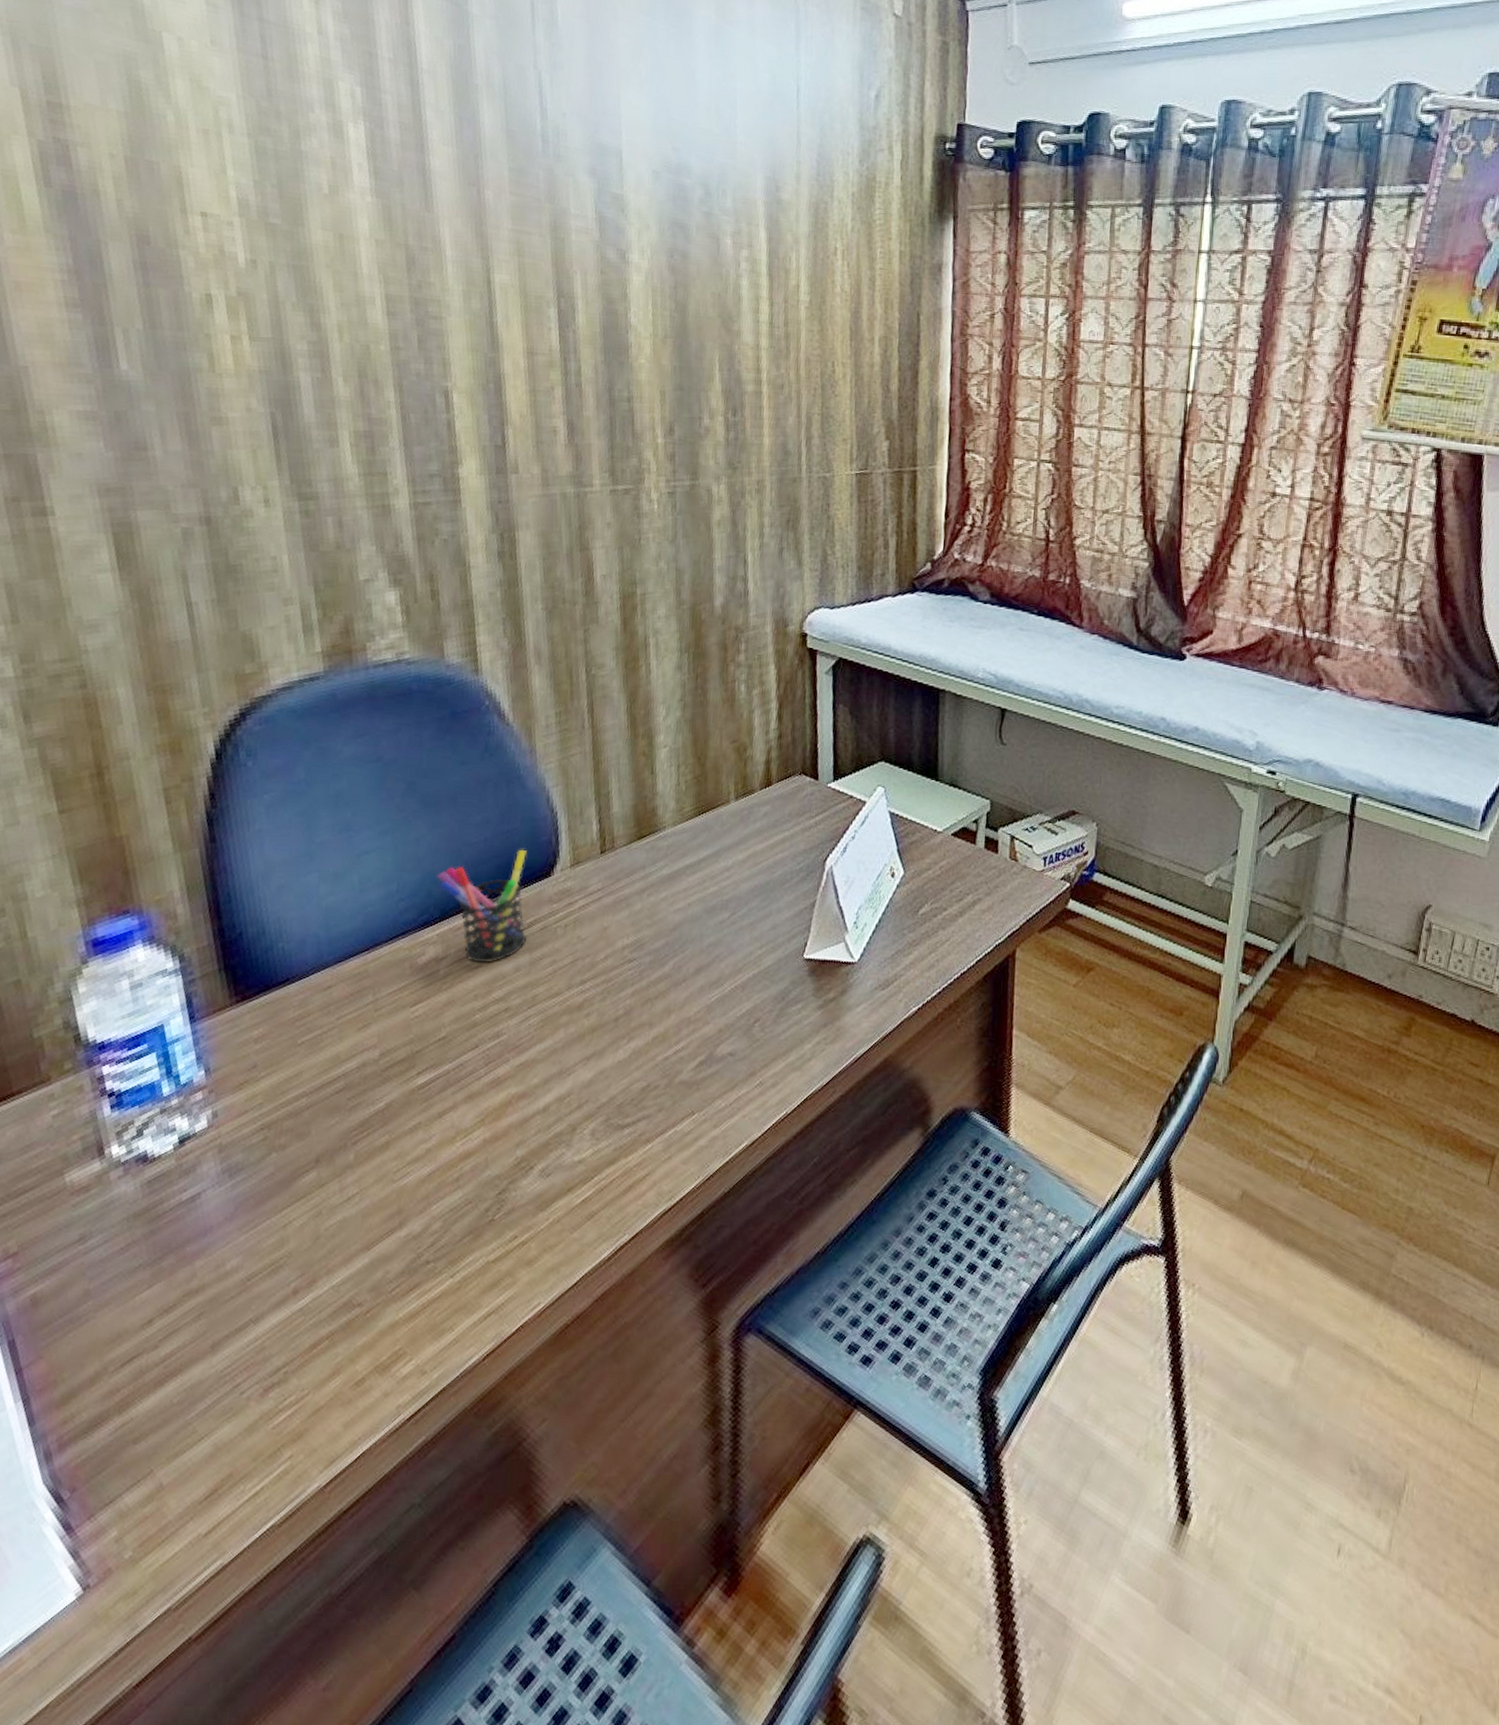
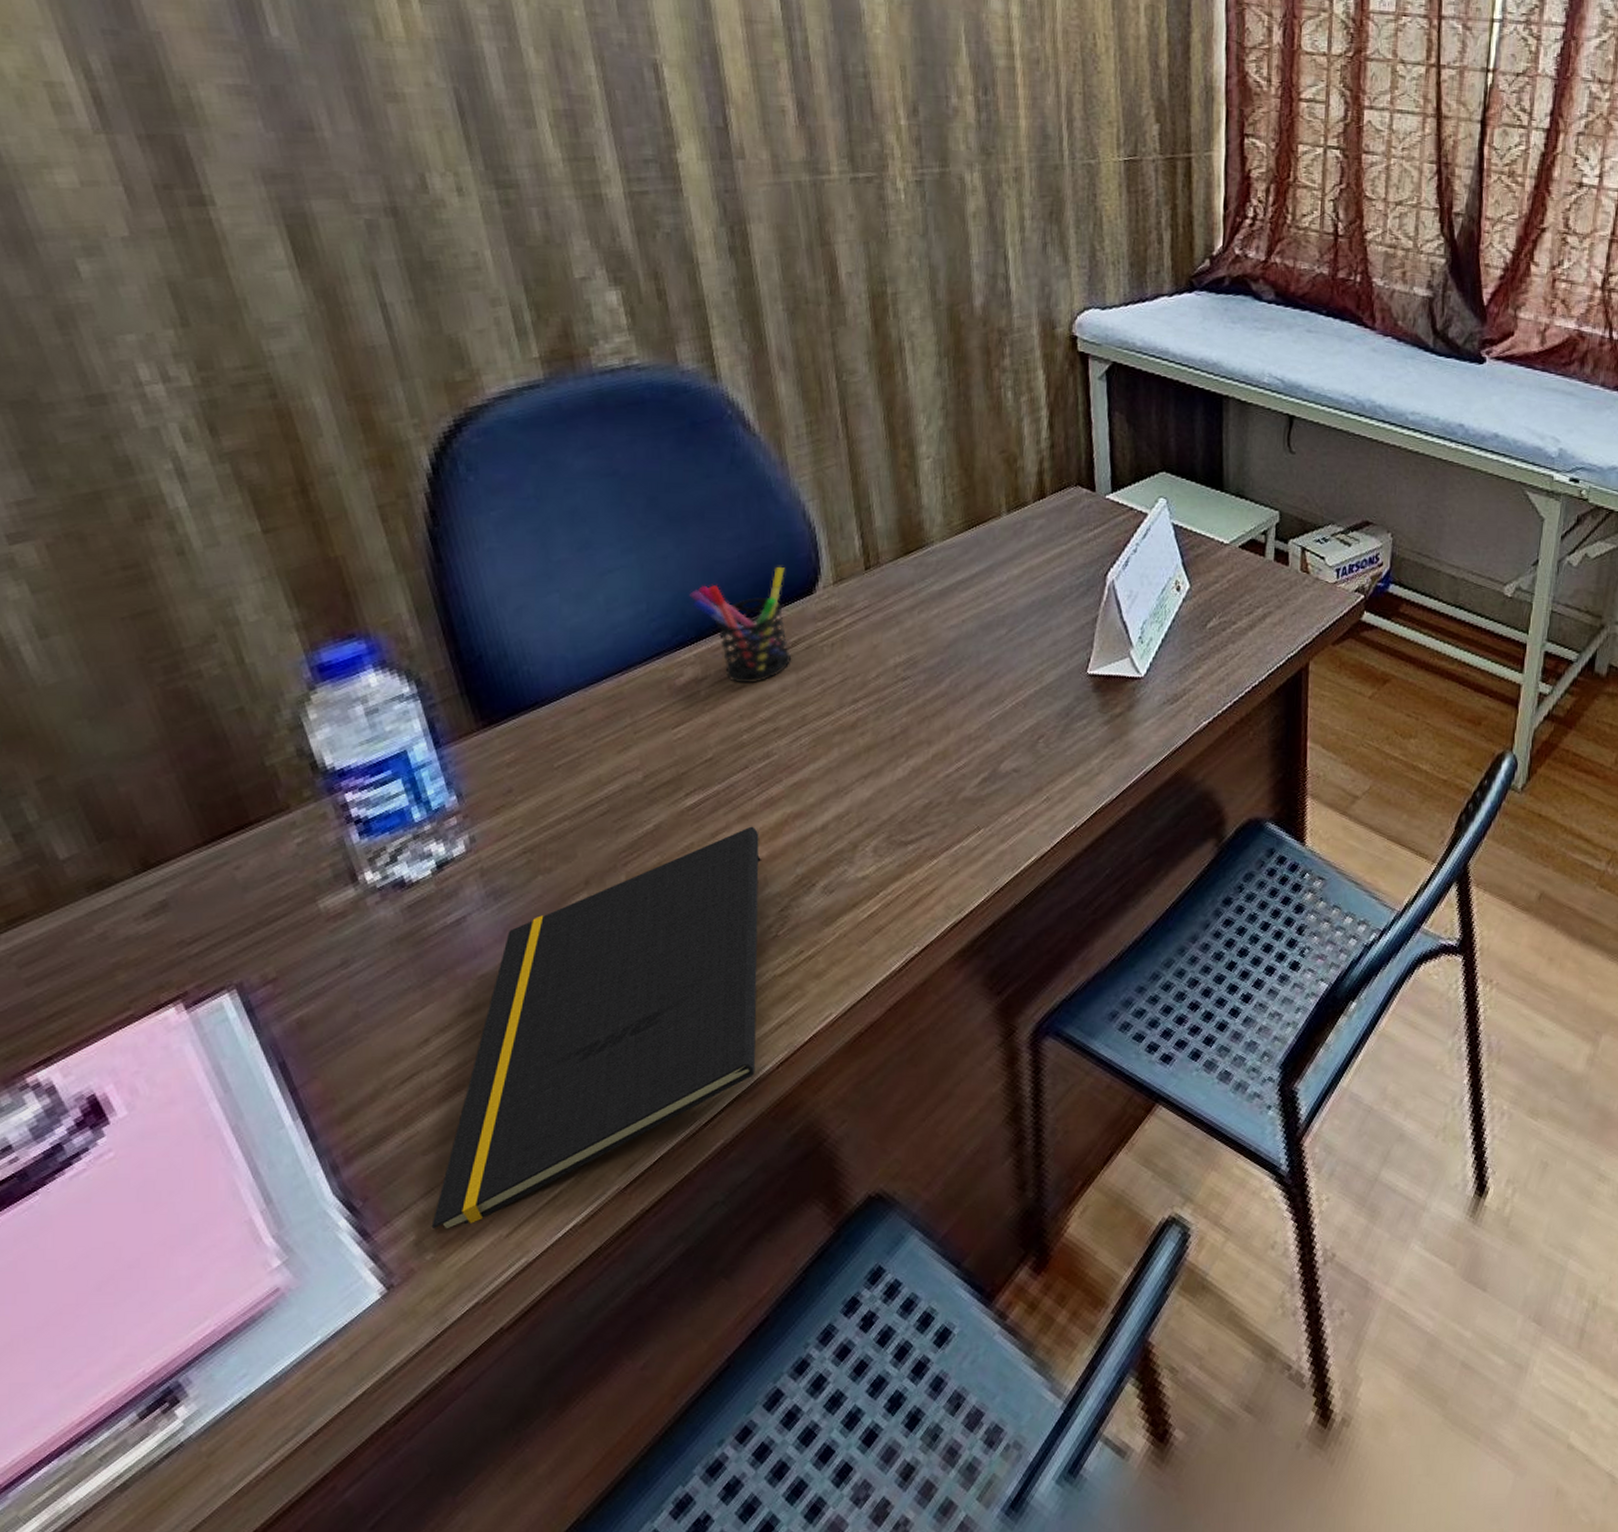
notepad: none [133,1106,485,1526] -> present [431,826,762,1229]

